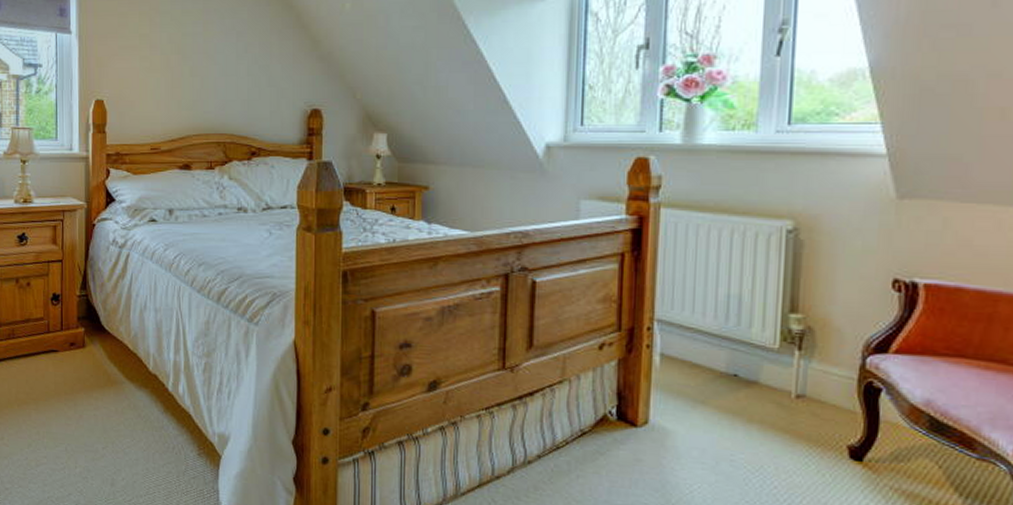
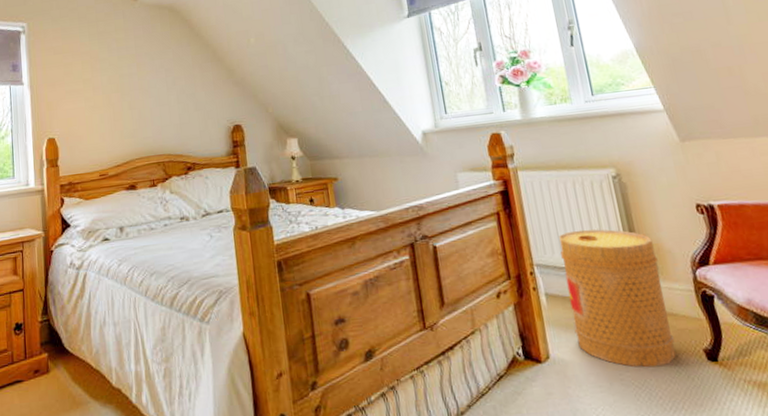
basket: none [687,288,819,455] -> present [559,229,676,368]

